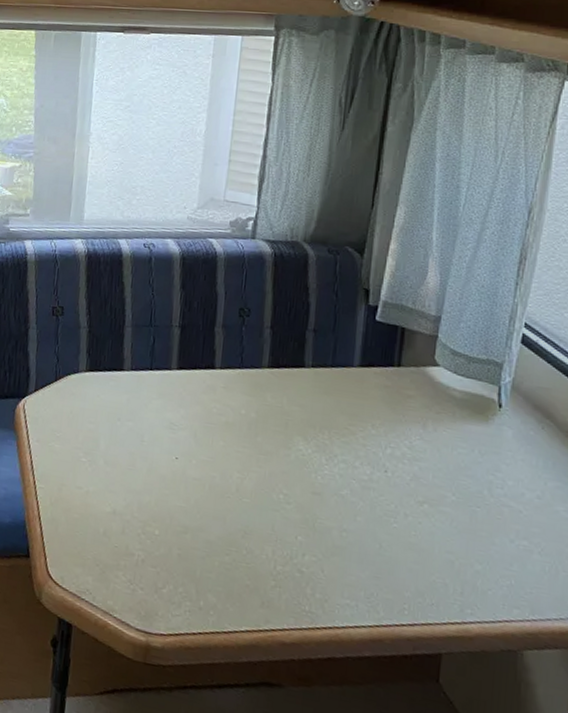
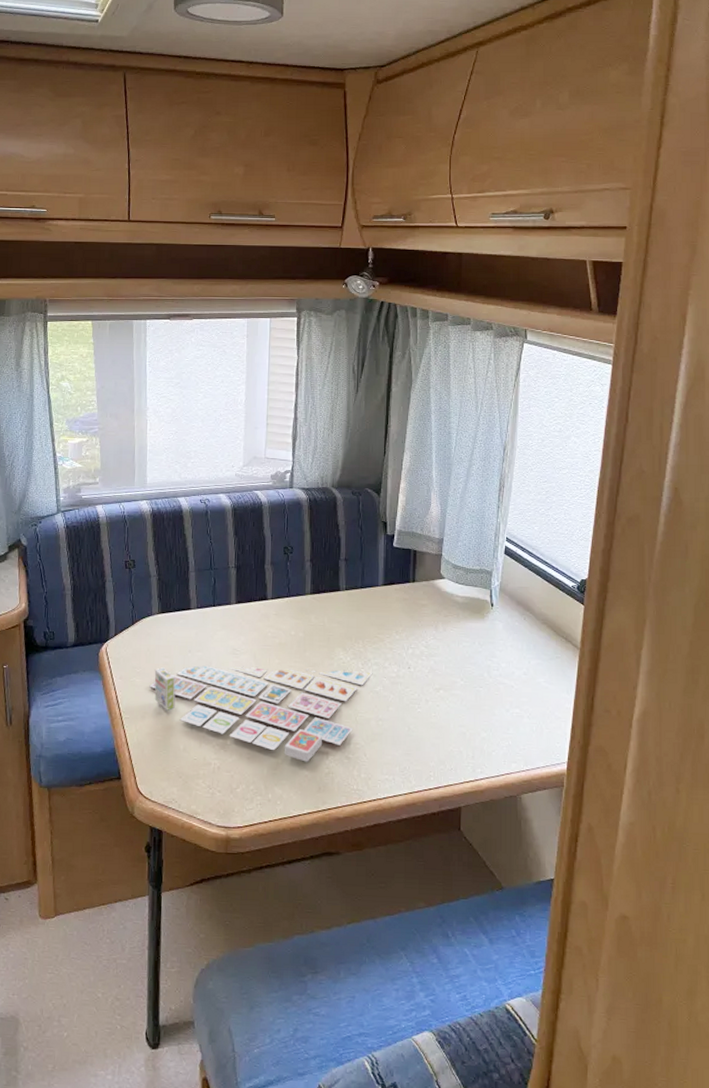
board game: none [69,434,339,570] -> present [149,665,373,762]

